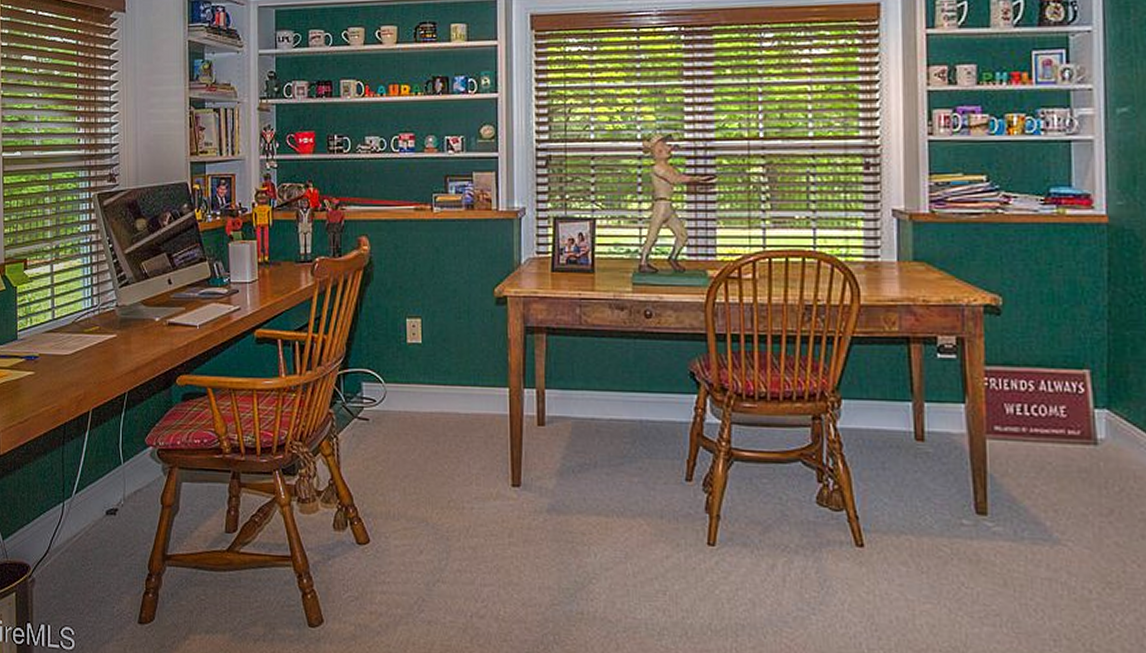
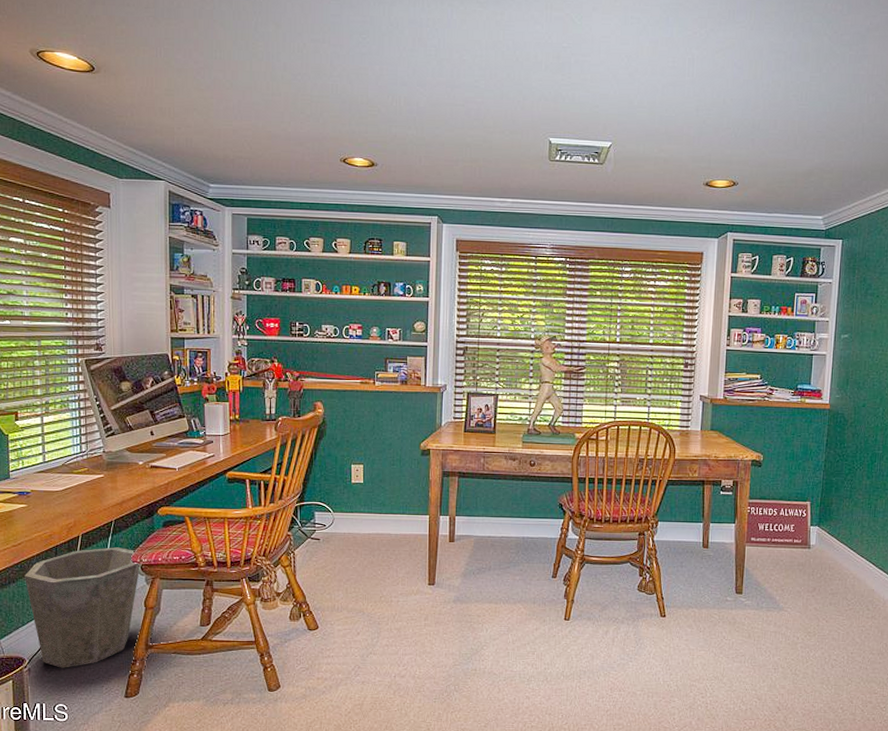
waste bin: none [31,426,157,581] -> present [25,547,141,668]

